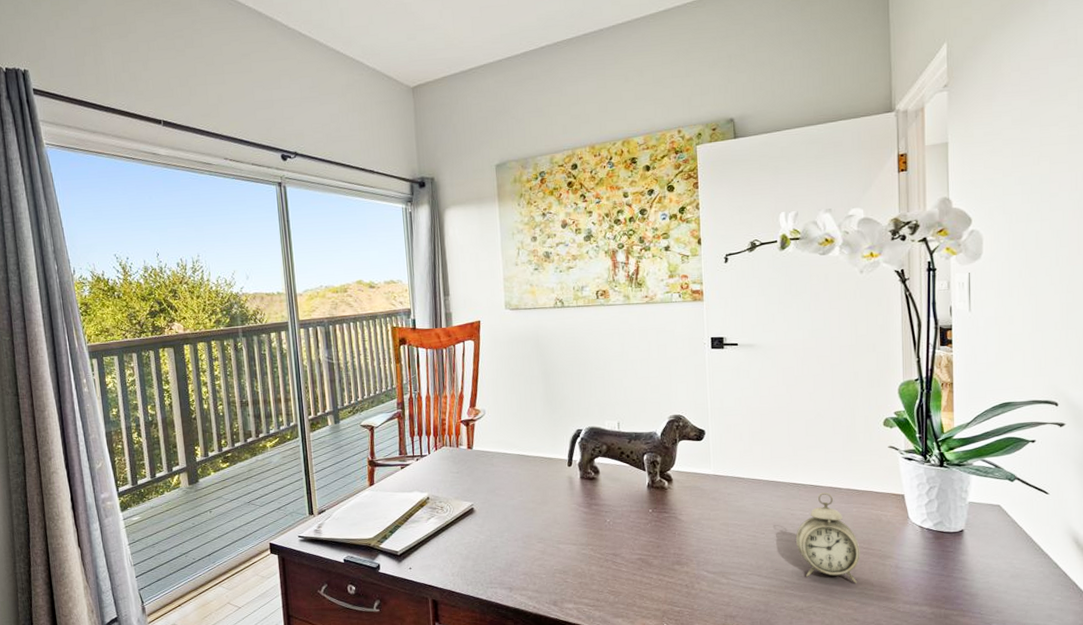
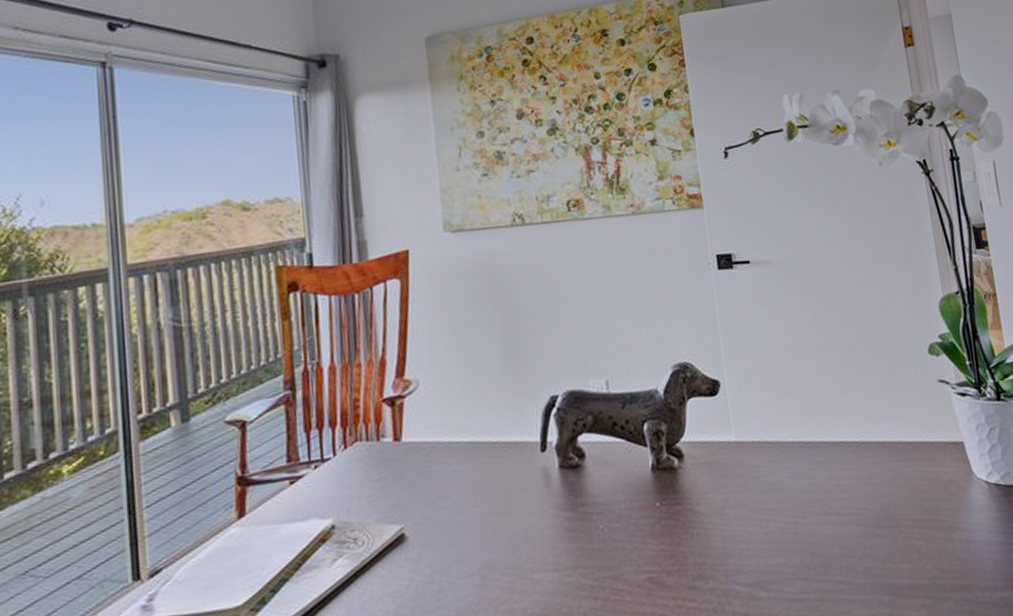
alarm clock: present [796,492,860,583] -> none [845,450,926,572]

